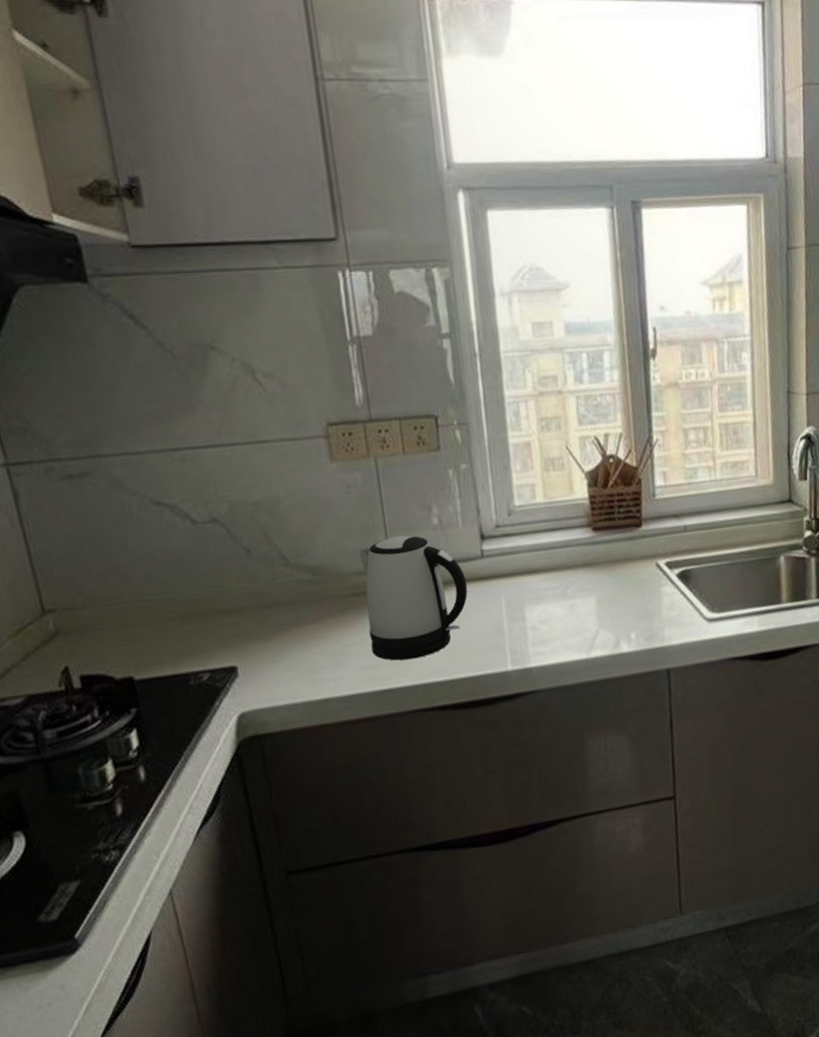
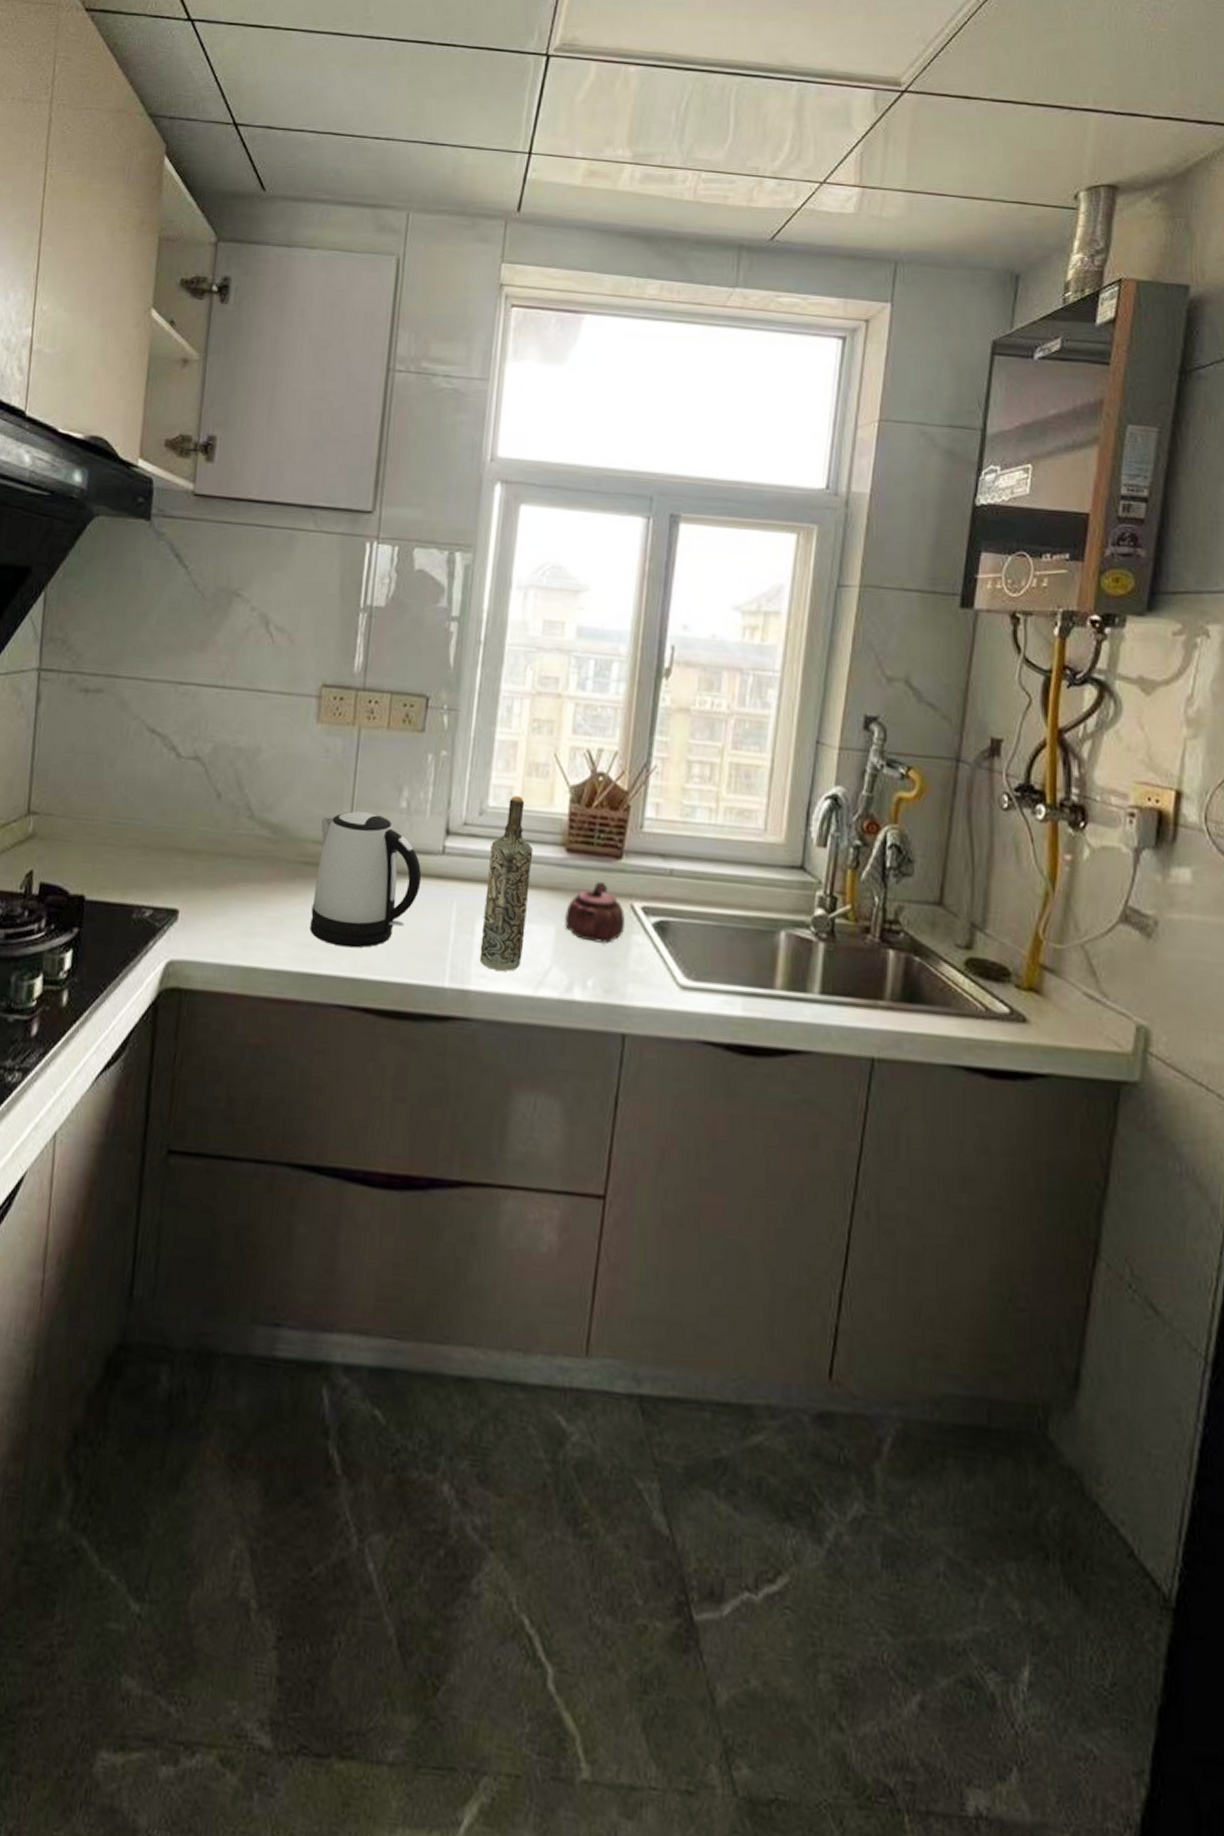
bottle: none [524,491,572,646] -> present [479,796,534,972]
teapot: none [601,550,654,602] -> present [564,882,625,943]

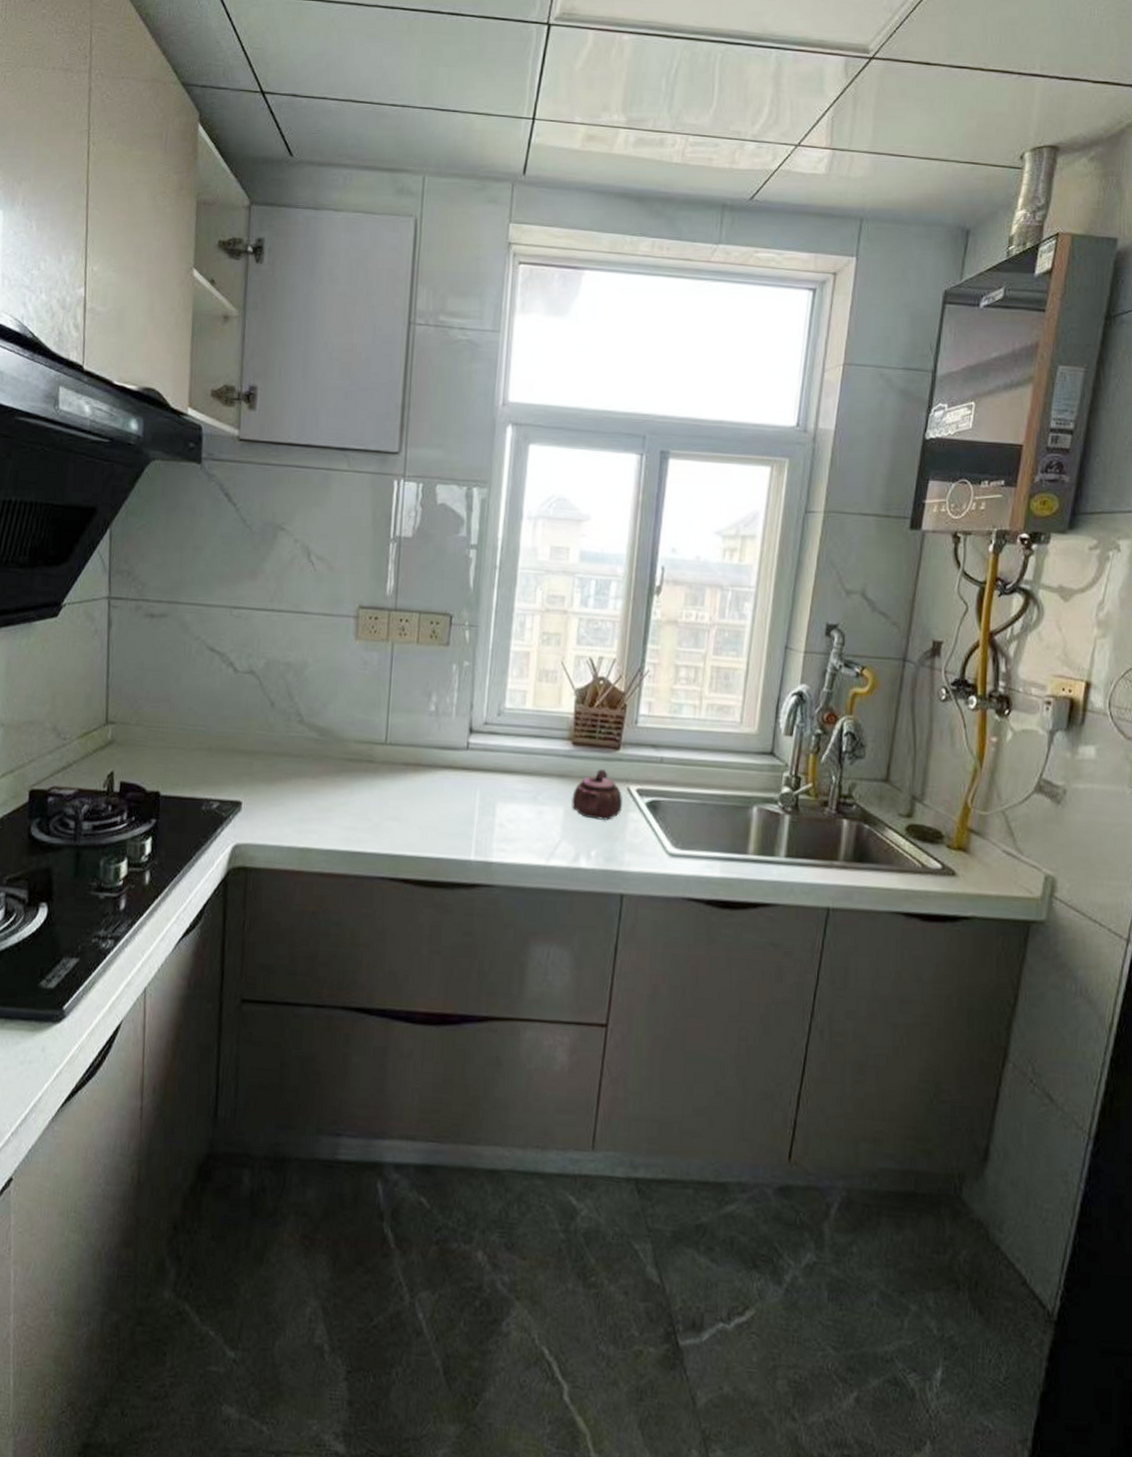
kettle: present [309,811,422,948] -> none [355,715,450,830]
bottle: present [479,796,534,972] -> none [500,698,545,846]

